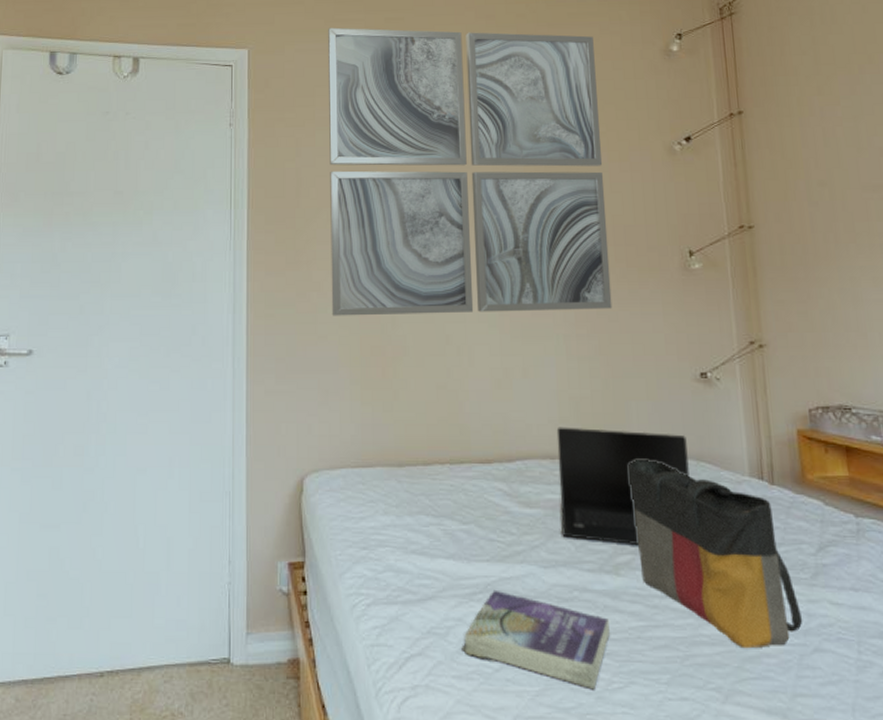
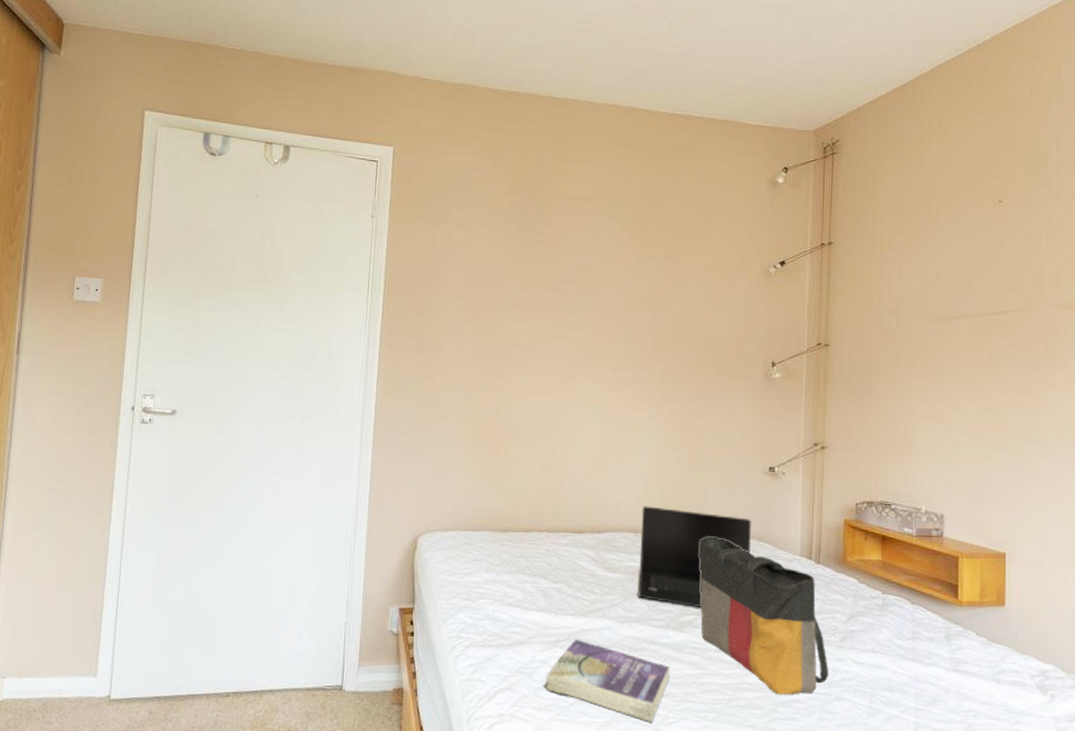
wall art: present [328,27,613,316] -> none [453,133,710,408]

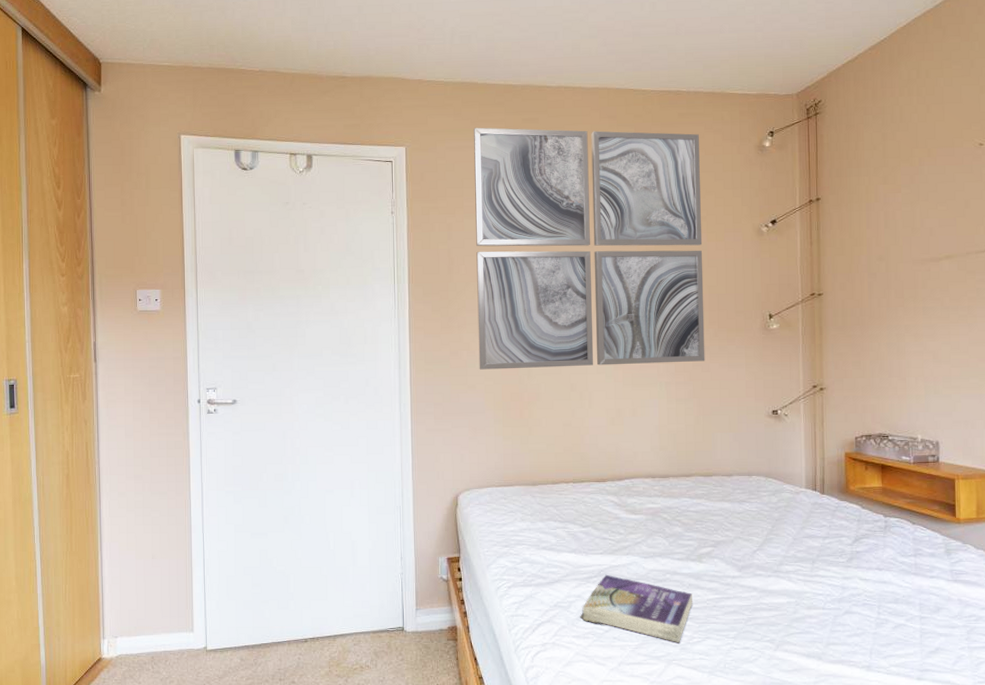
wall art: none [453,133,710,408] -> present [474,127,705,370]
laptop: present [637,506,751,608] -> none [657,453,759,541]
tote bag: present [699,536,829,695] -> none [712,476,839,612]

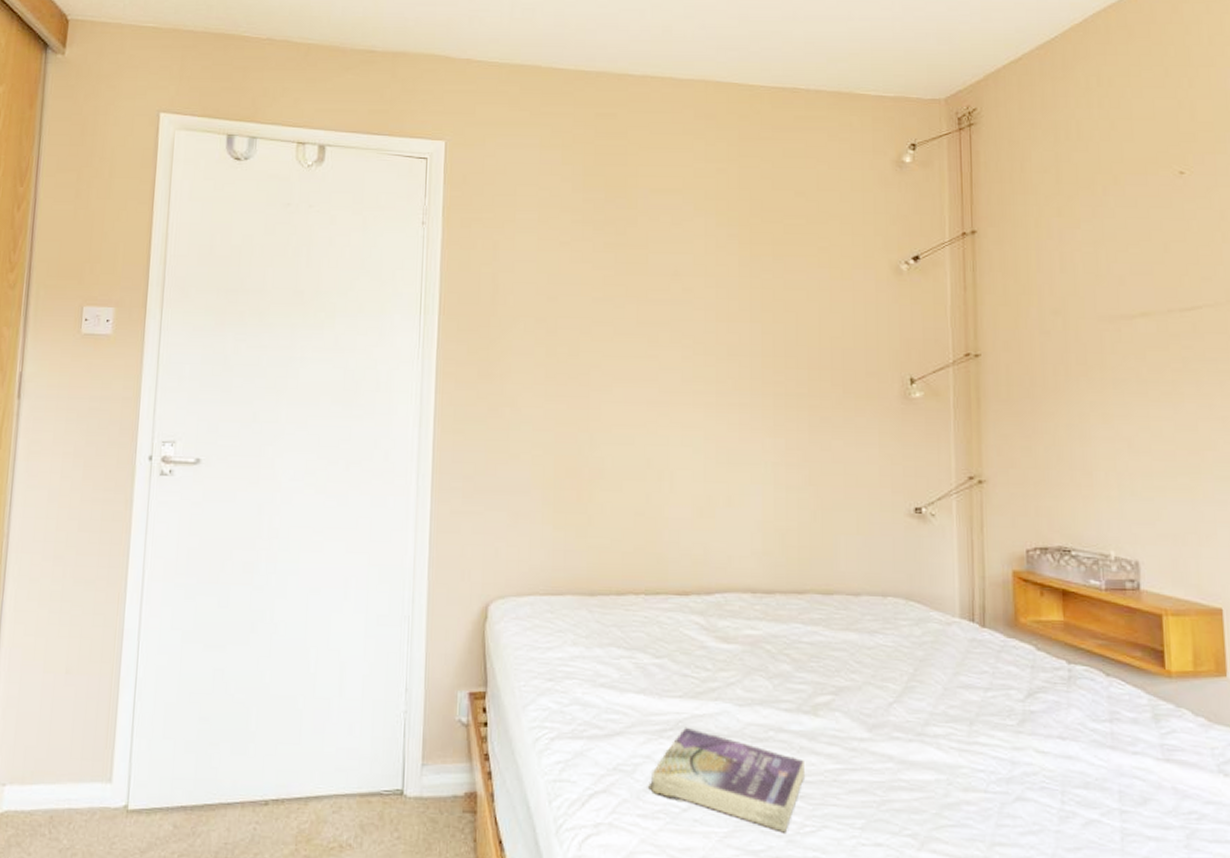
wall art: present [474,127,705,370] -> none [525,121,826,437]

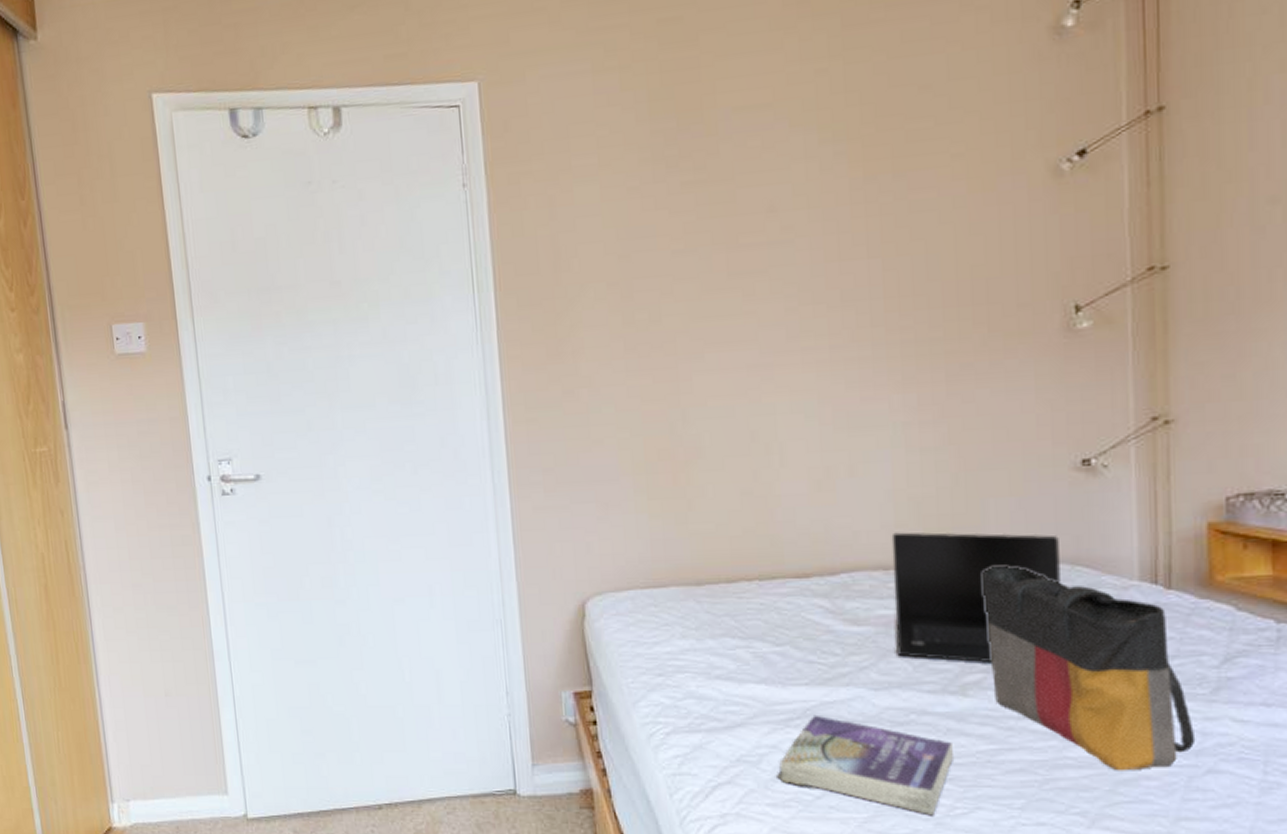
laptop: none [758,559,897,686] -> present [891,532,1060,663]
tote bag: none [832,595,1007,796] -> present [981,565,1196,771]

